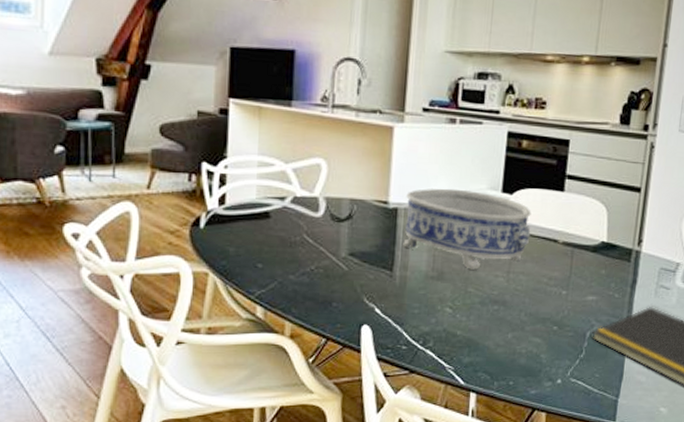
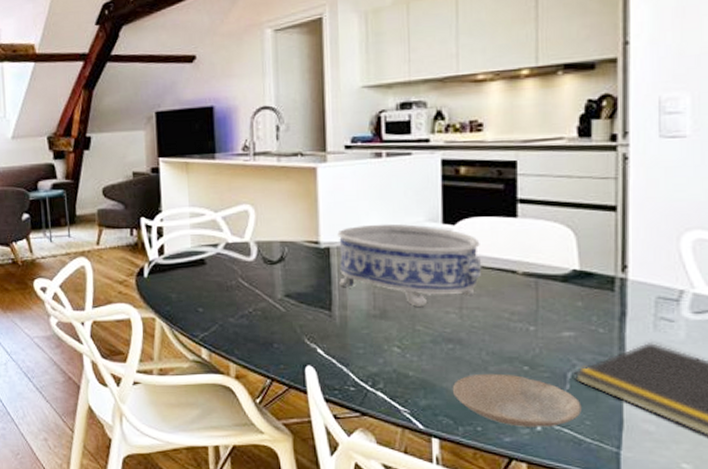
plate: none [493,333,594,380] -> present [453,373,582,427]

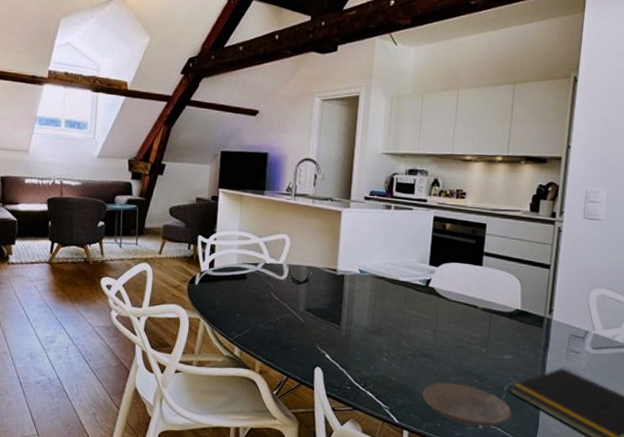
decorative bowl: present [337,223,482,307] -> none [348,260,454,327]

